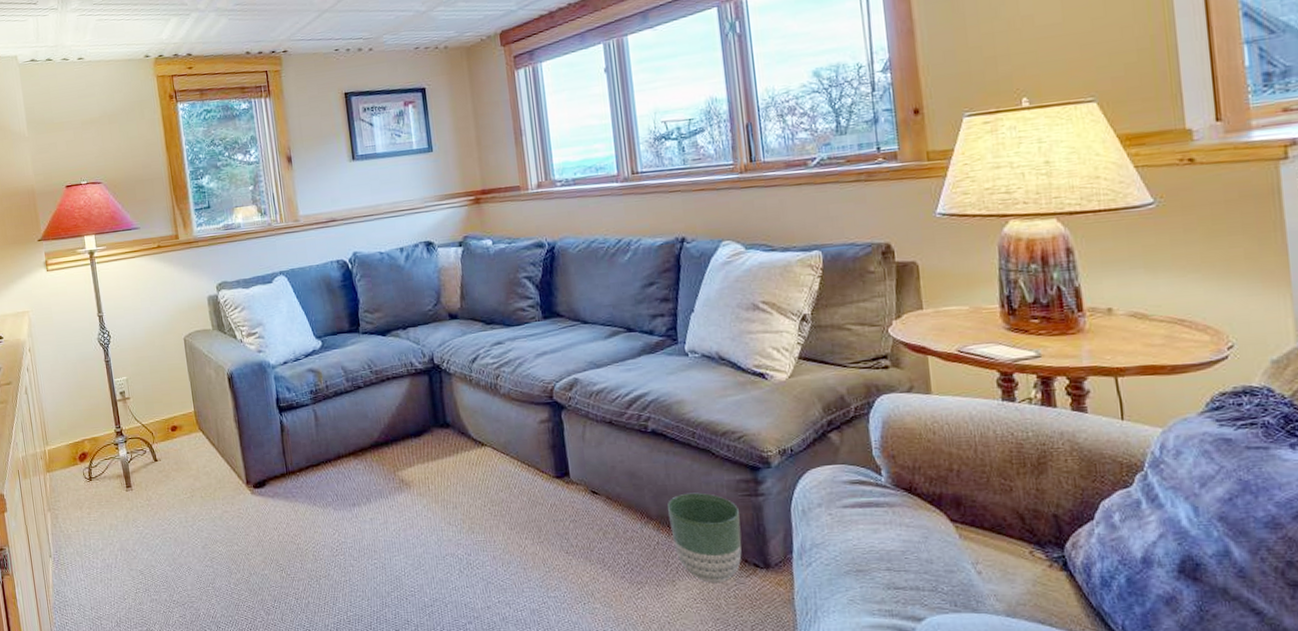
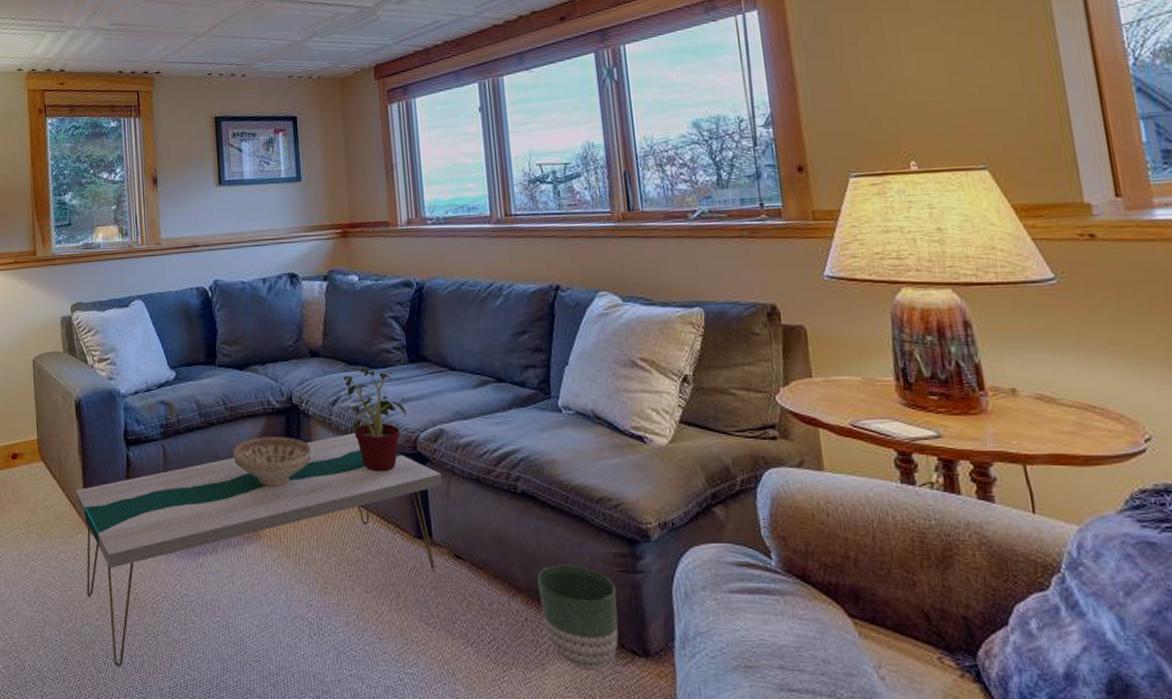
coffee table: none [234,387,578,609] -> present [75,433,443,667]
decorative bowl: none [380,394,455,441] -> present [233,437,312,486]
potted plant: none [481,326,542,421] -> present [343,368,406,472]

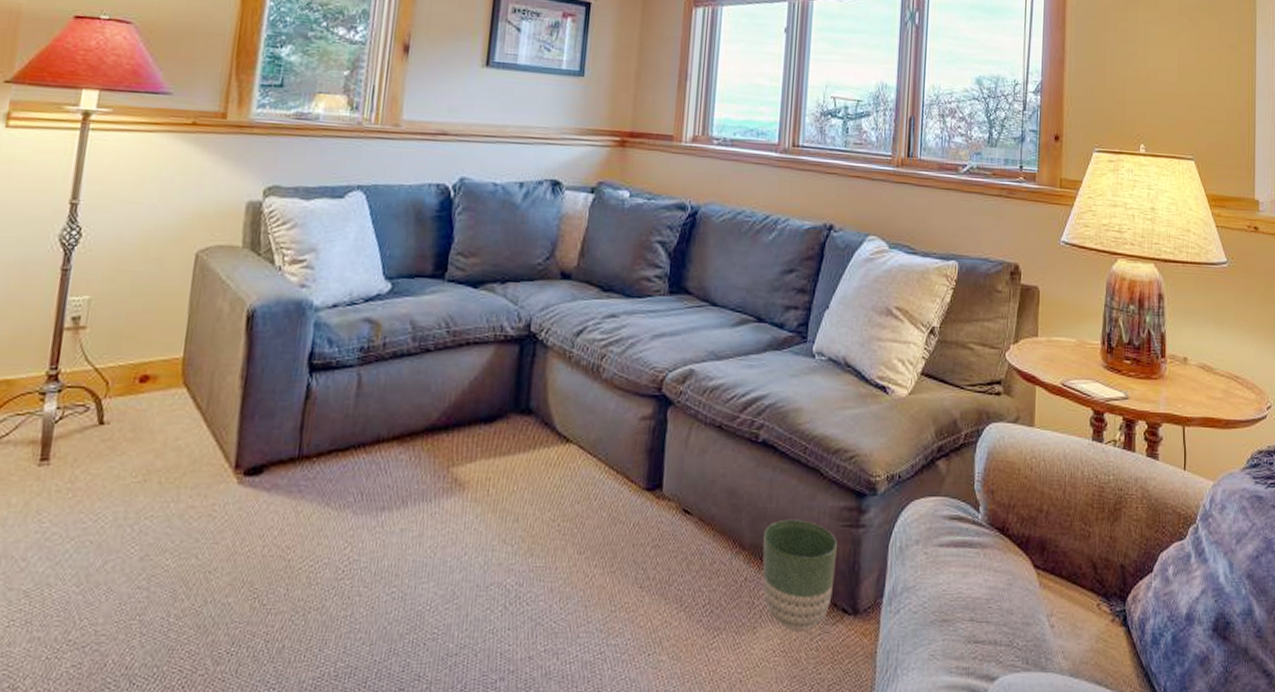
coffee table: present [75,433,443,667] -> none [218,369,684,656]
decorative bowl: present [233,437,312,486] -> none [447,369,543,428]
potted plant: present [343,368,406,472] -> none [594,295,660,415]

